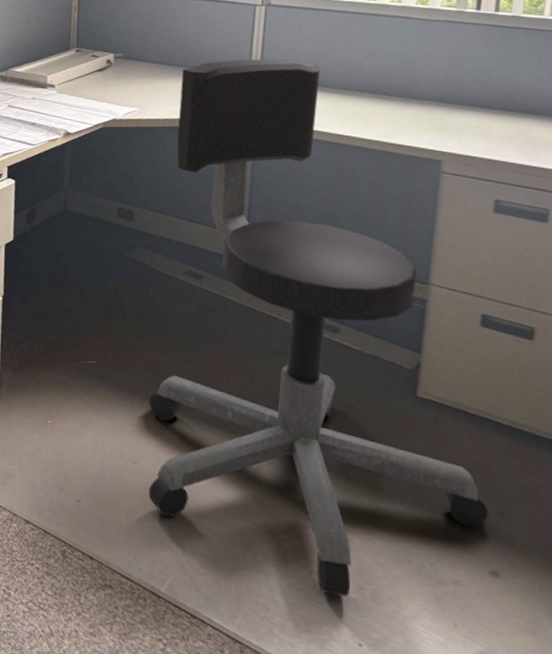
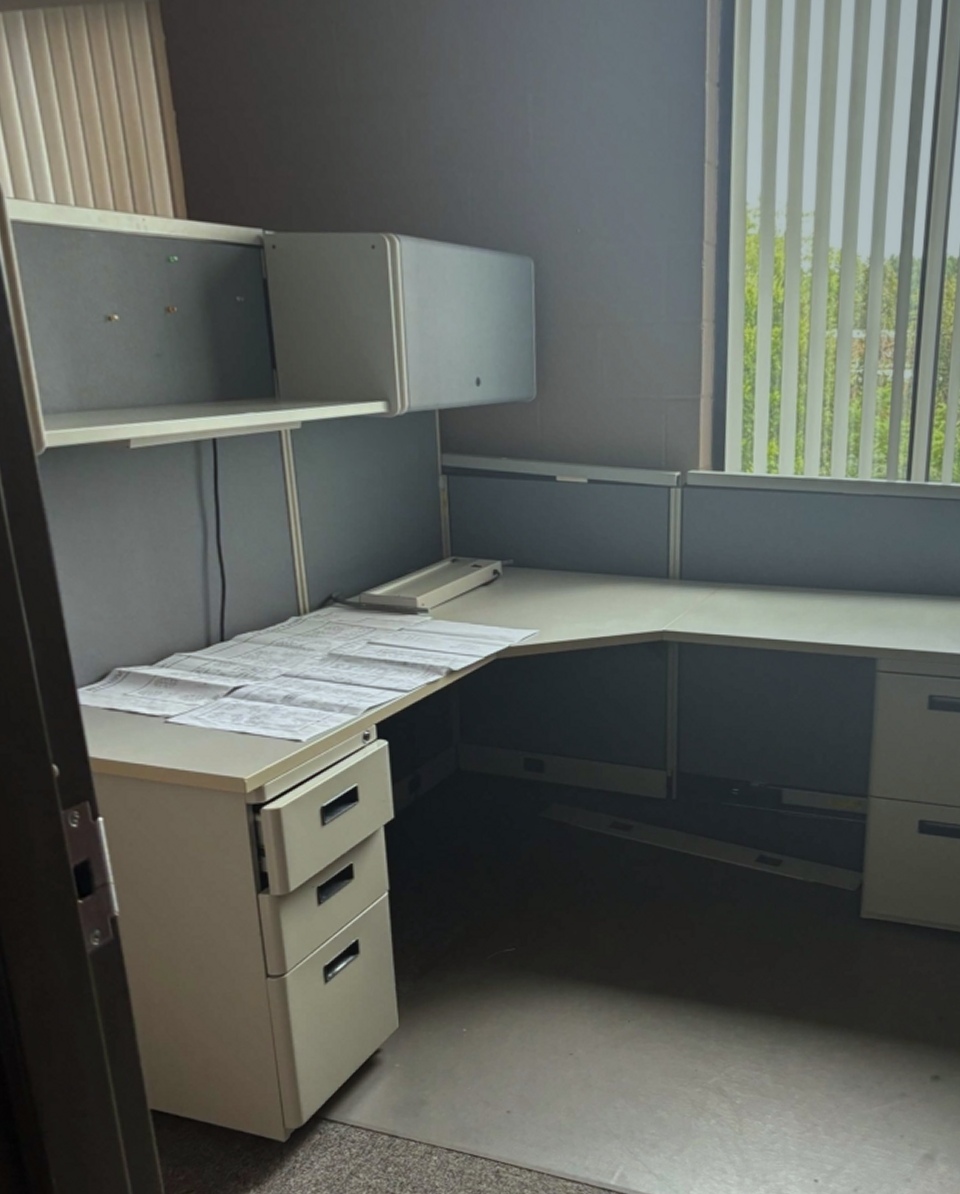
office chair: present [148,58,489,597] -> none [581,553,930,1139]

